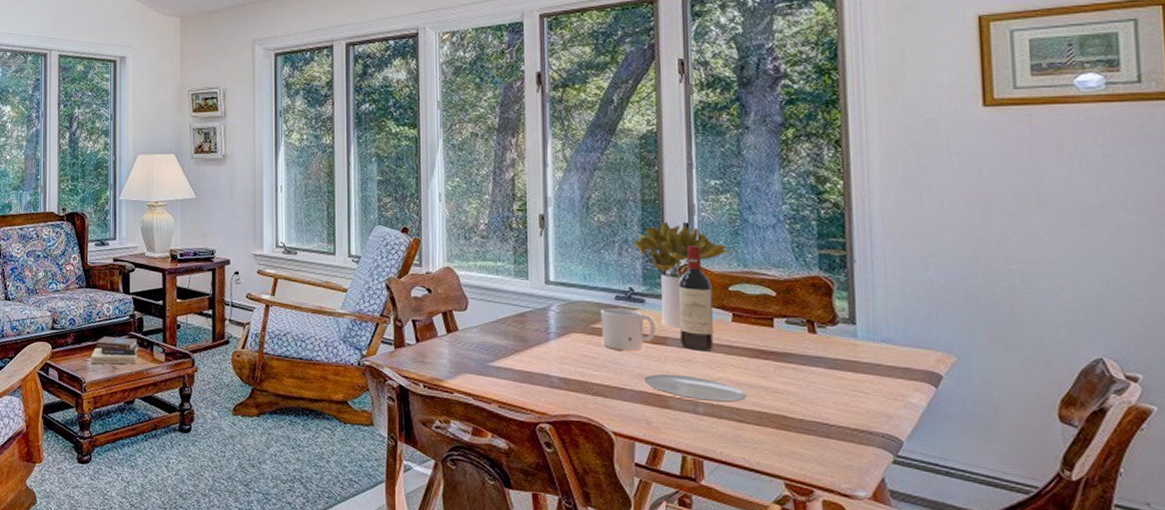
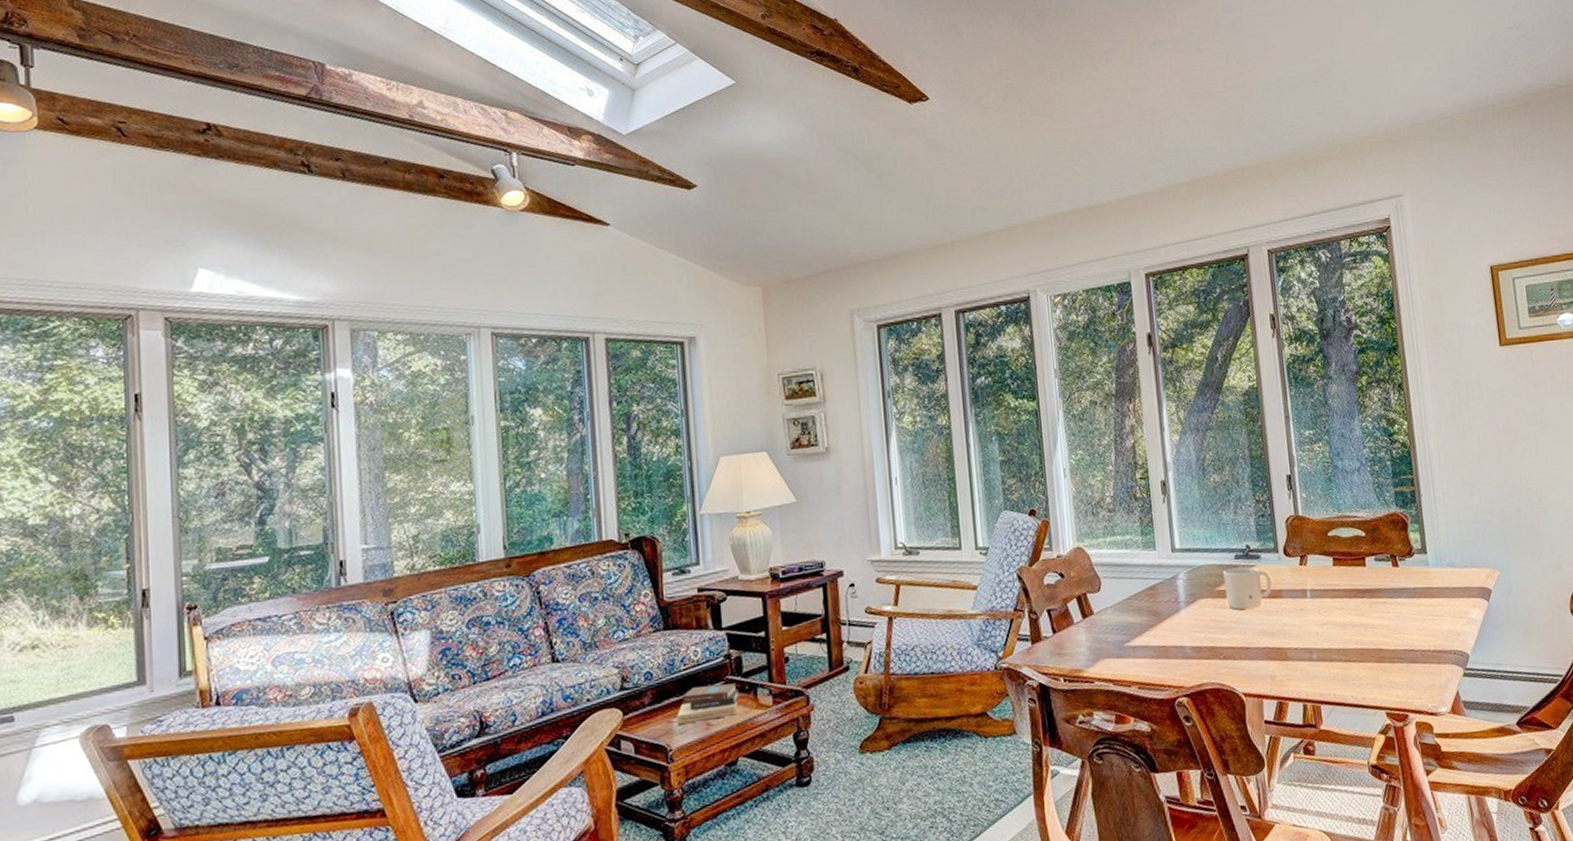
flower bouquet: present [632,221,734,330] -> none [1245,475,1329,581]
plate: present [644,373,747,404] -> none [1265,624,1351,649]
wine bottle: present [678,246,714,351] -> none [1287,496,1321,599]

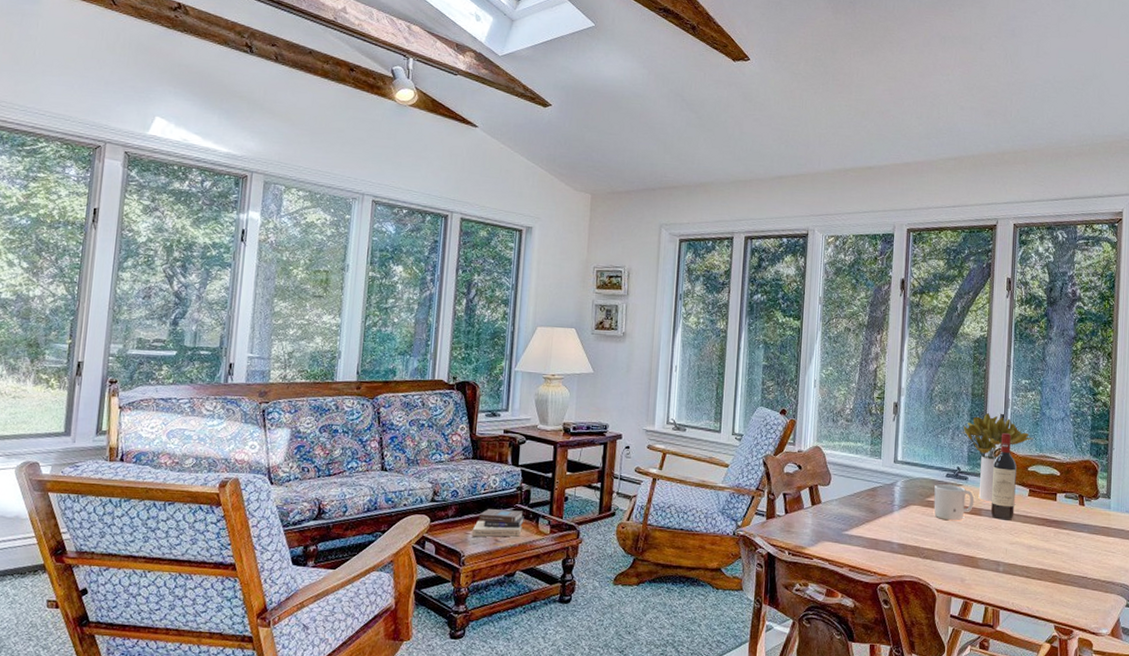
flower bouquet: none [1245,475,1329,581] -> present [962,412,1034,503]
wine bottle: none [1287,496,1321,599] -> present [990,433,1017,520]

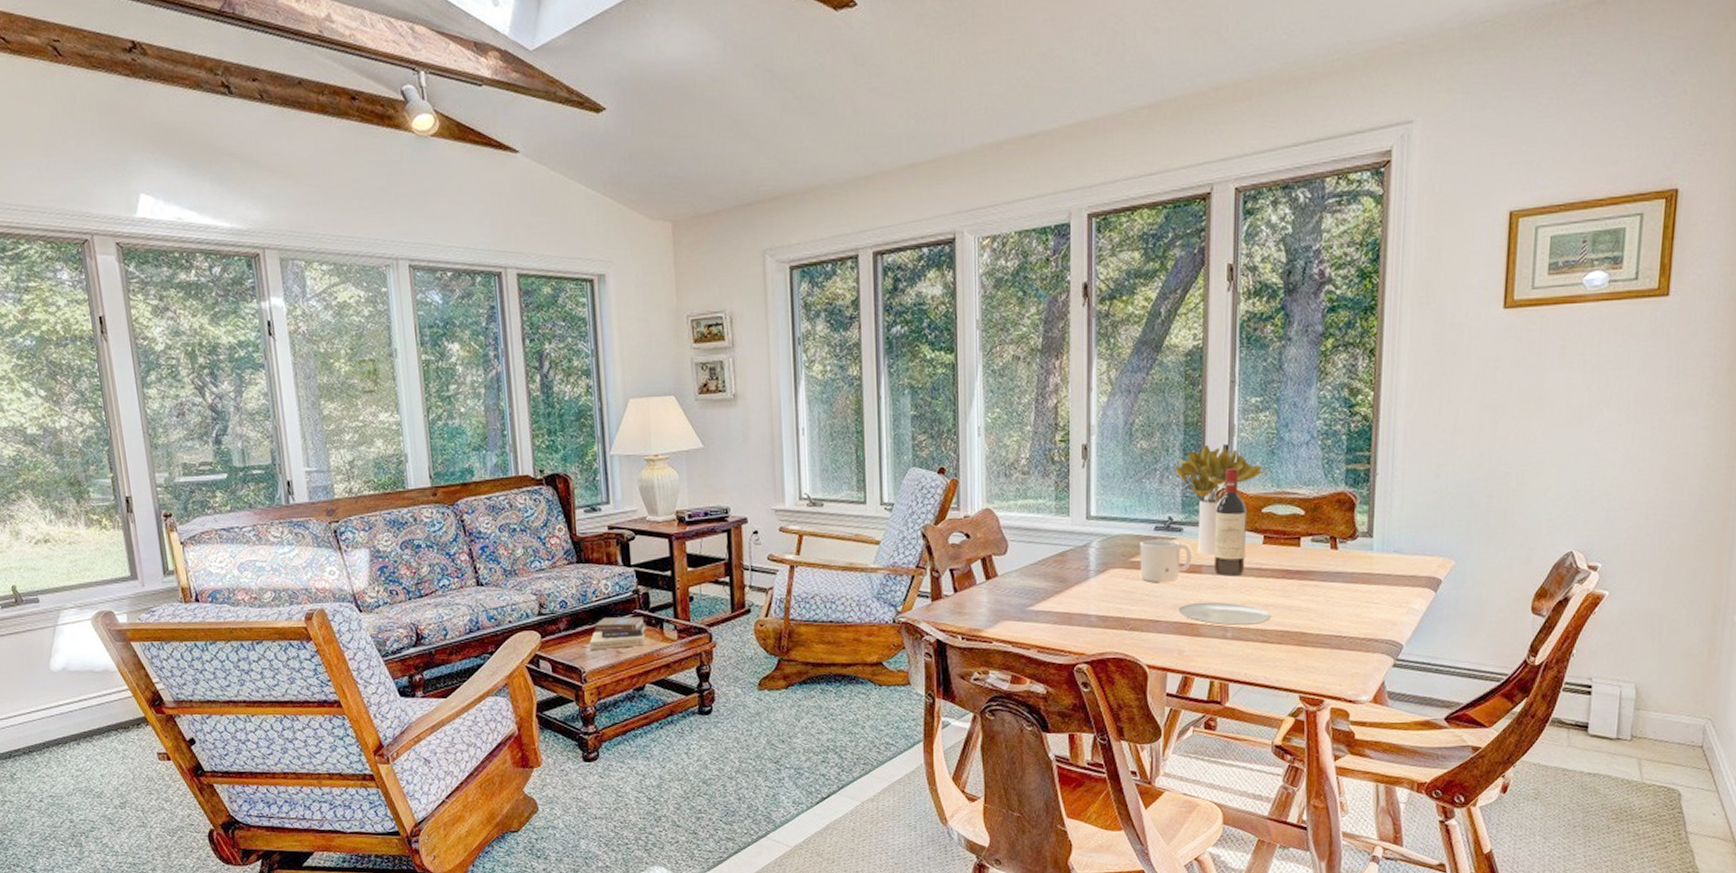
plate: none [962,539,1034,563] -> present [1178,601,1272,627]

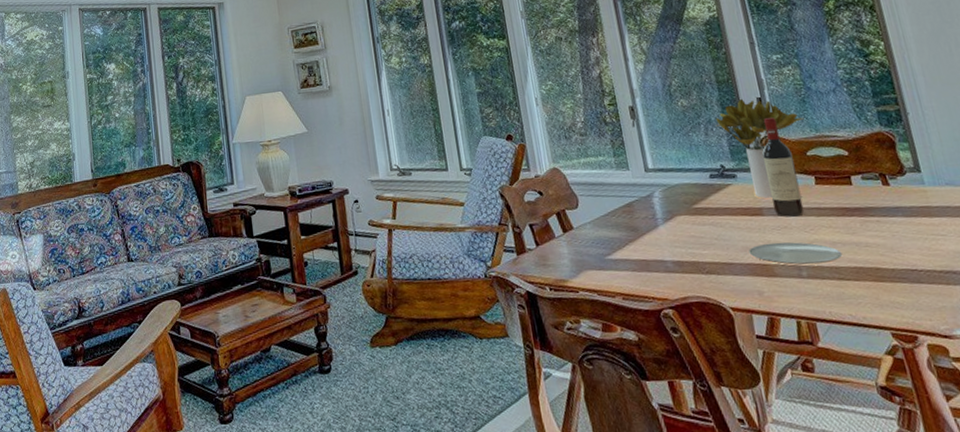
books: present [589,617,647,651] -> none [221,282,269,316]
mug: present [1140,539,1192,583] -> none [699,186,752,227]

